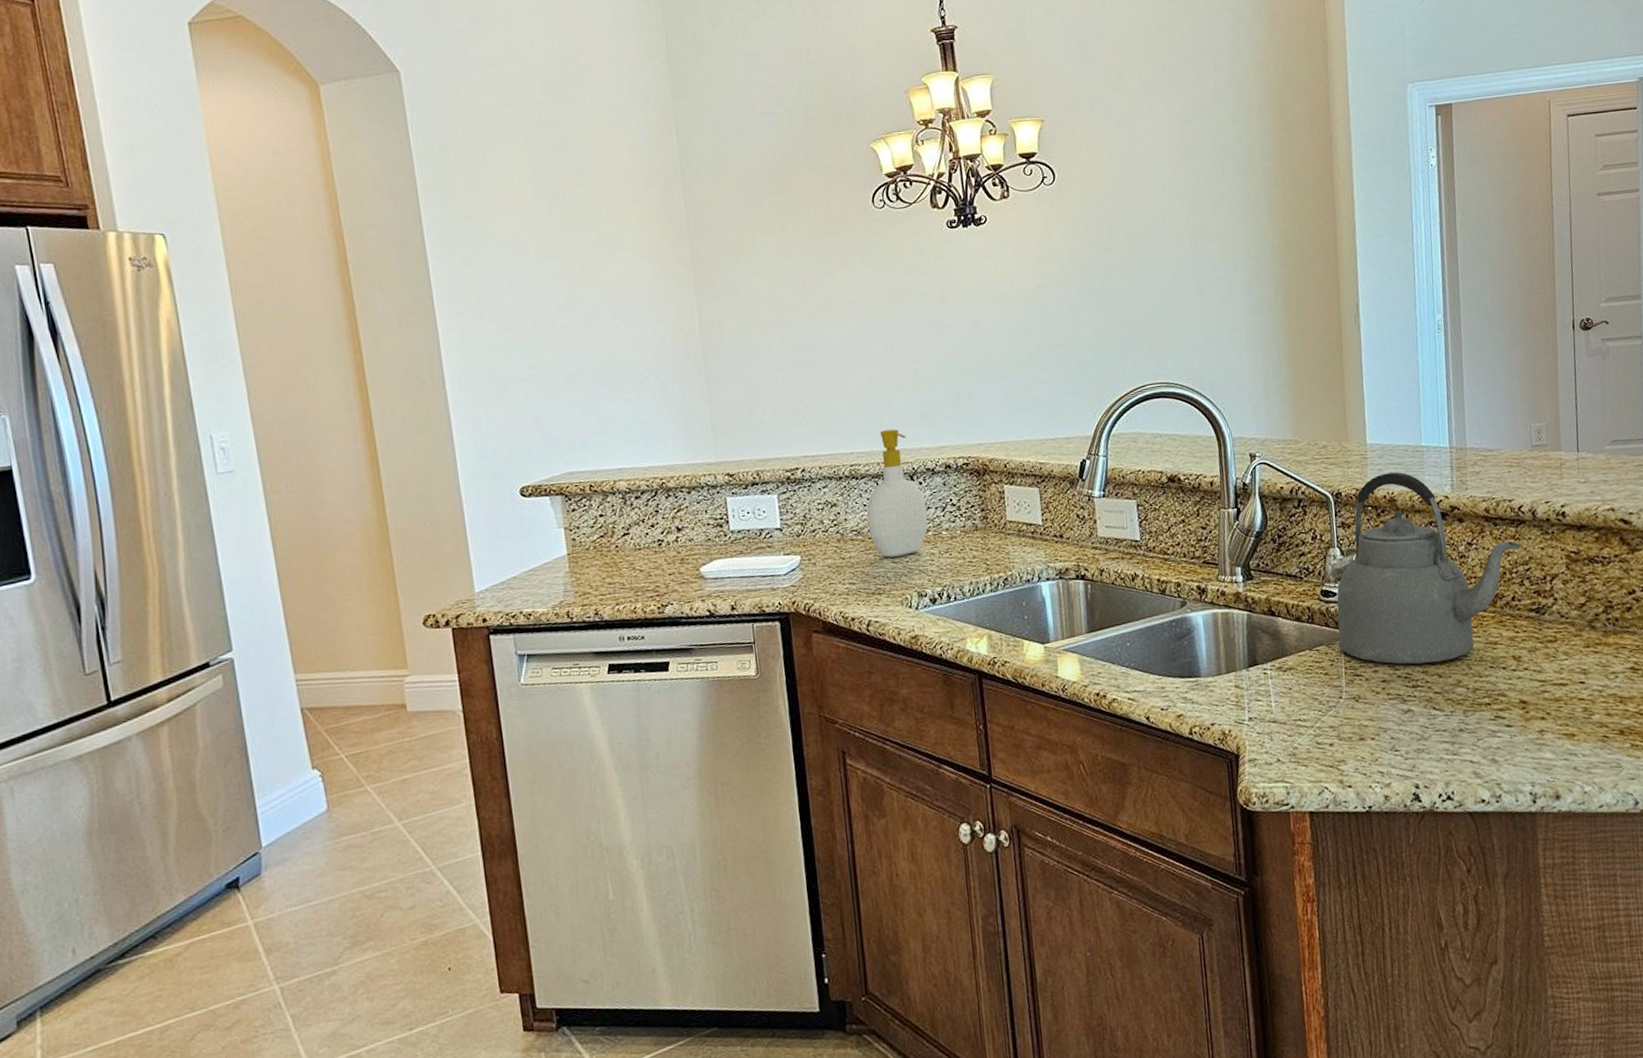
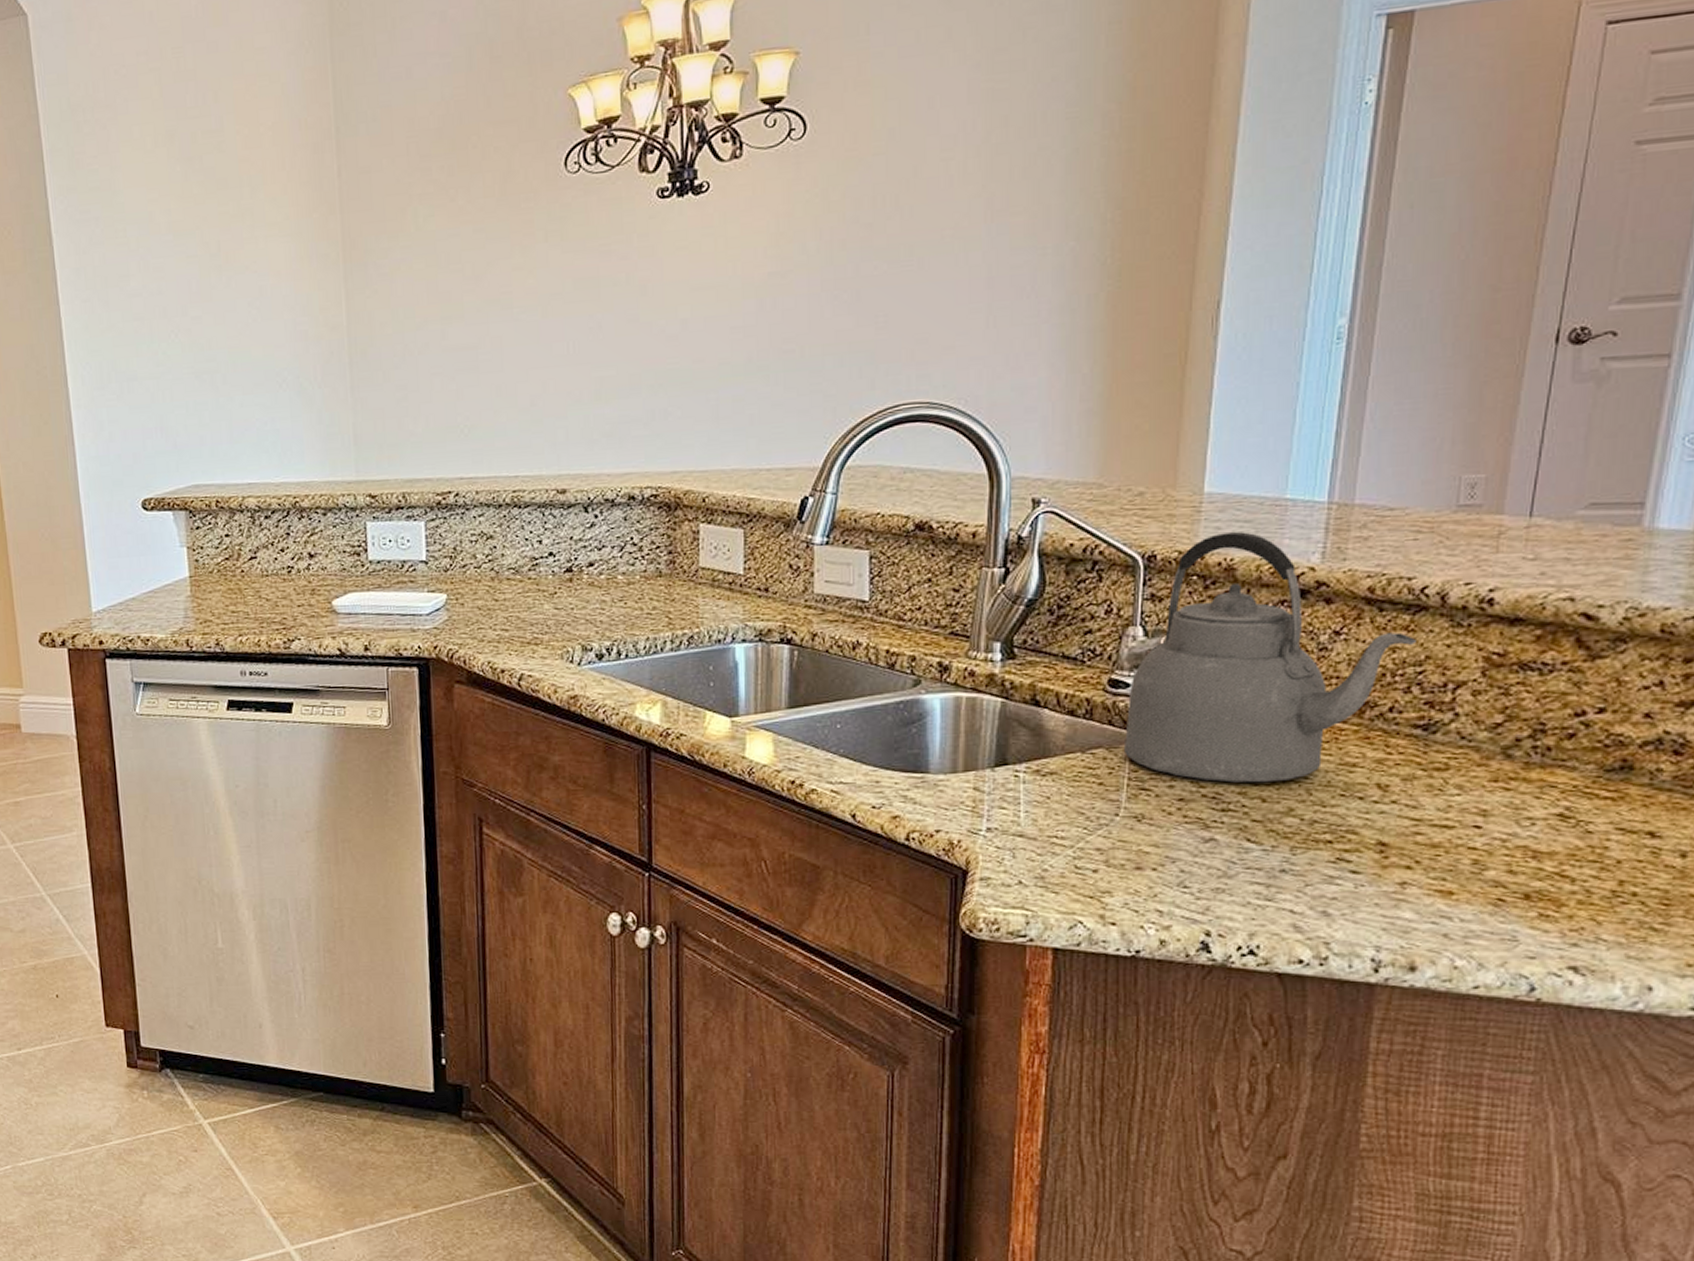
soap bottle: present [866,429,928,558] -> none [527,450,601,603]

